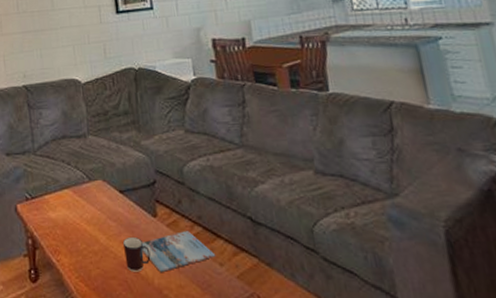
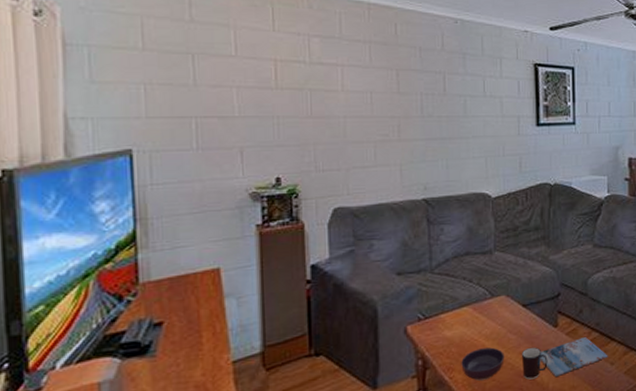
bowl: none [66,233,107,267] -> present [461,347,505,381]

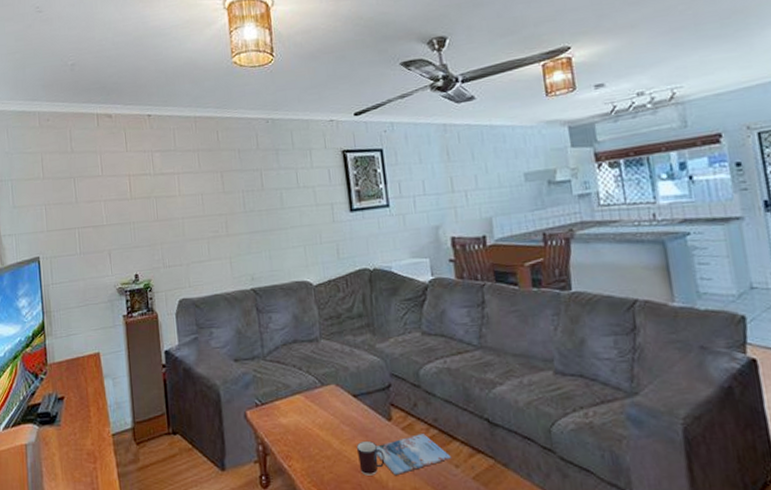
bowl: present [461,347,505,381] -> none [298,438,340,472]

